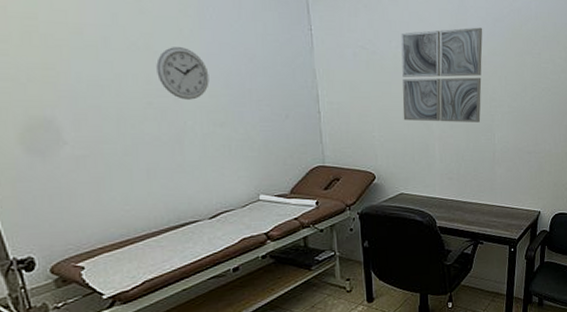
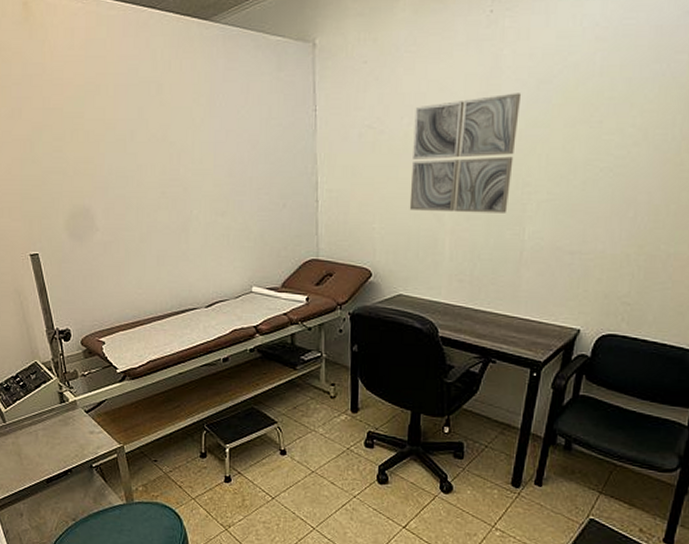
wall clock: present [156,47,209,100] -> none [171,137,215,189]

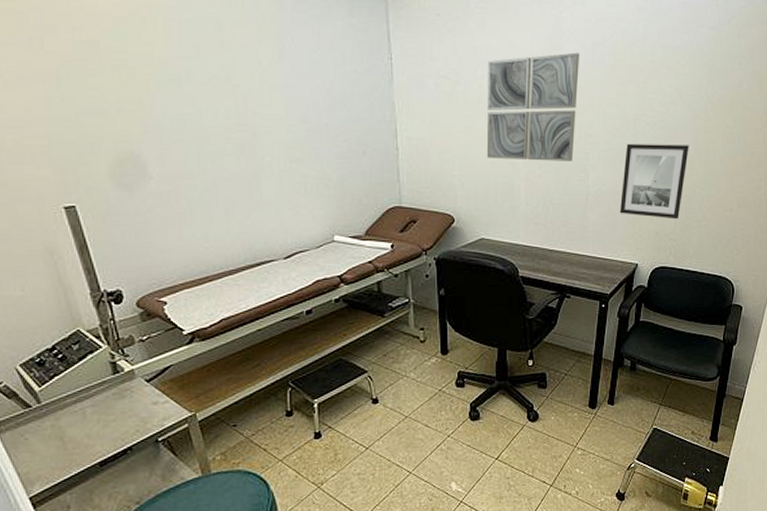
wall art: none [560,192,654,281] -> present [619,143,689,220]

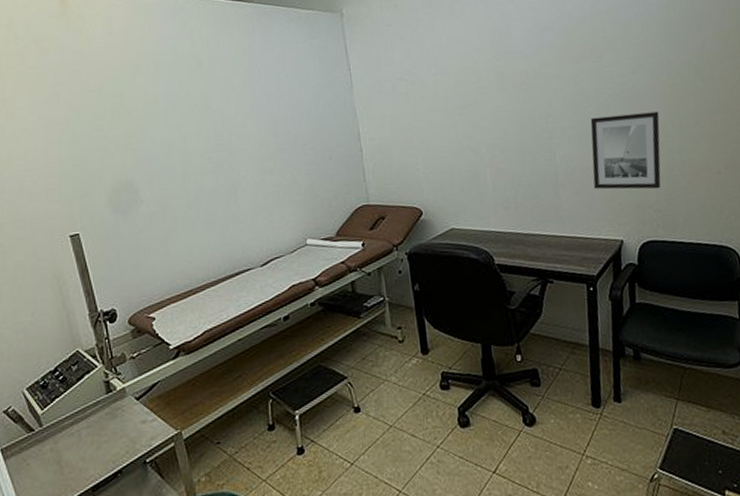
wall art: present [486,52,580,161] -> none [440,39,537,149]

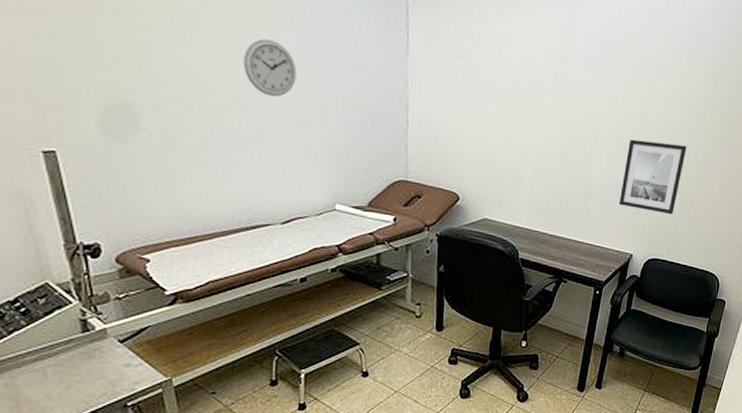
wall clock: none [214,103,259,152] -> present [243,39,297,97]

